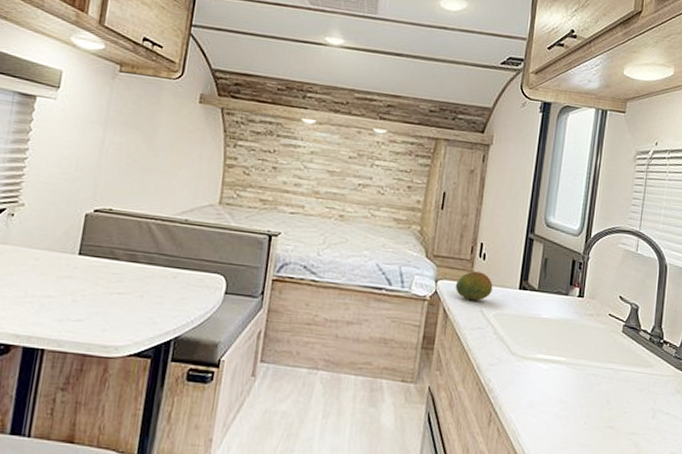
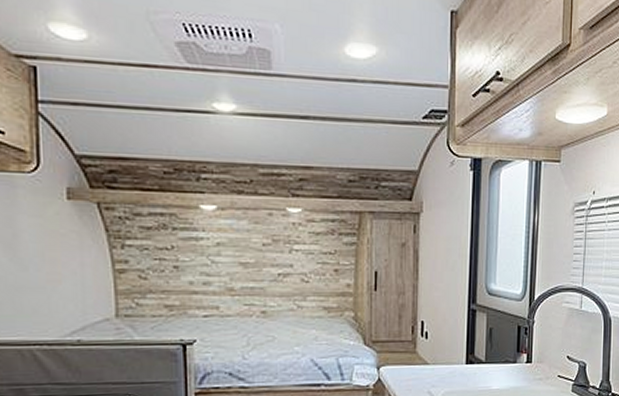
fruit: present [455,271,493,301] -> none [399,352,439,383]

